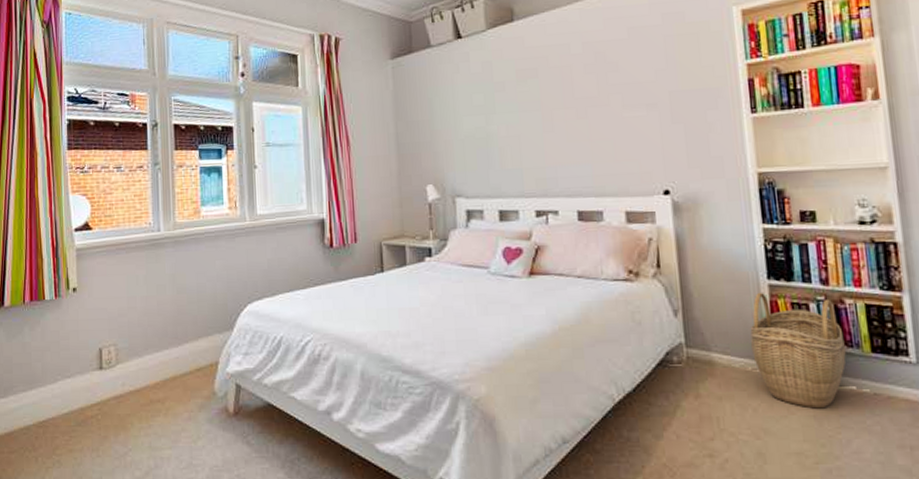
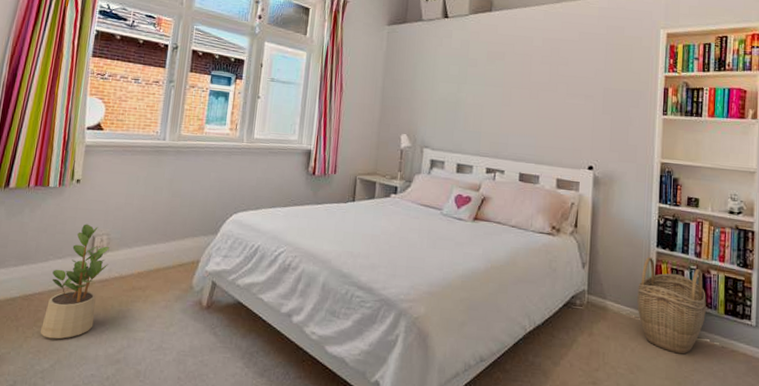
potted plant: none [61,336,121,467] -> present [40,224,110,339]

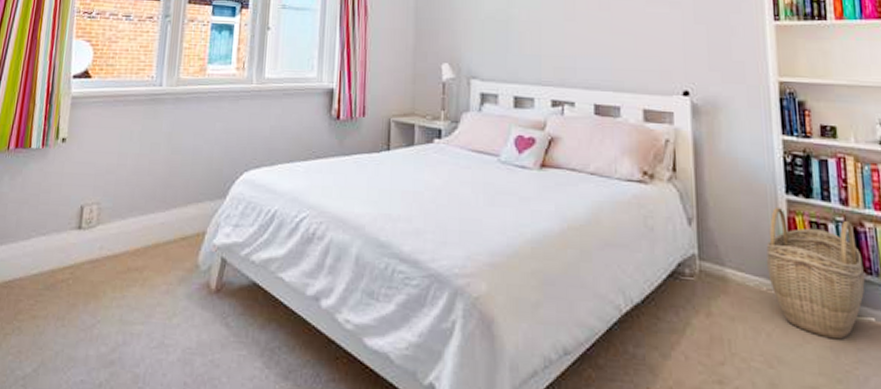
potted plant: present [40,224,110,339] -> none [22,191,100,336]

